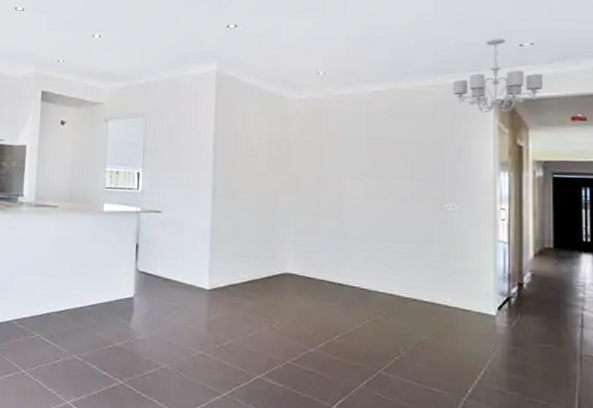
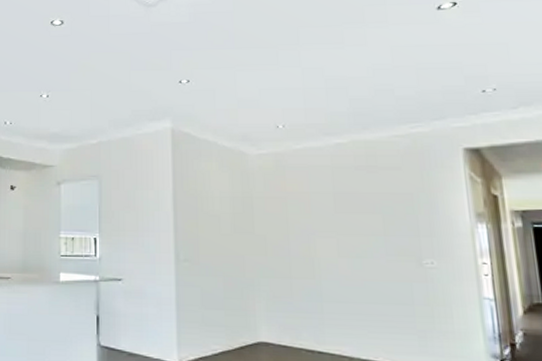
chandelier: present [453,39,543,114] -> none [417,85,511,163]

